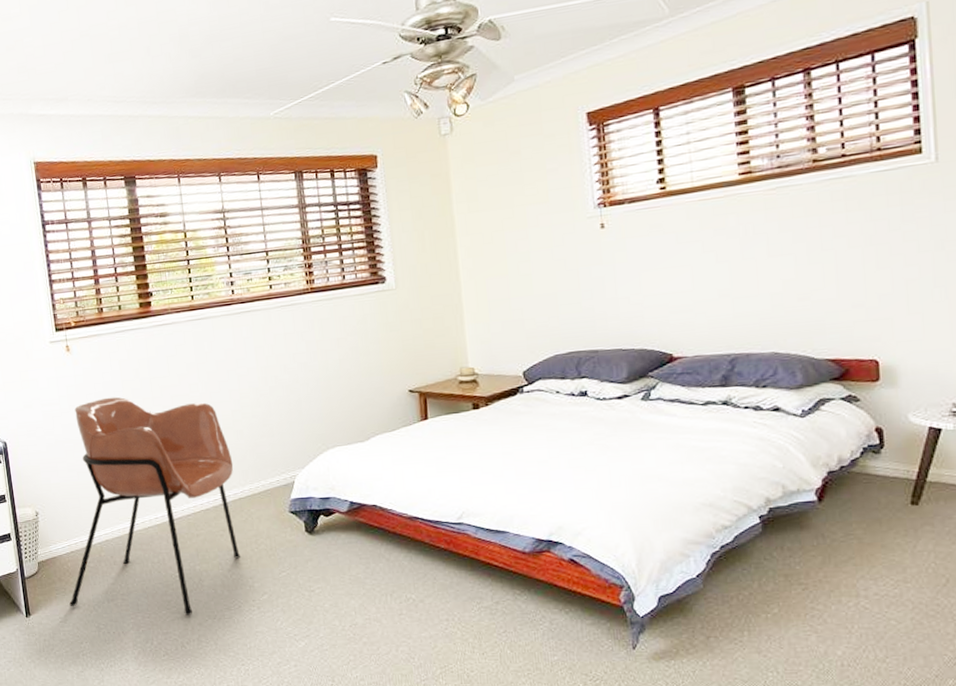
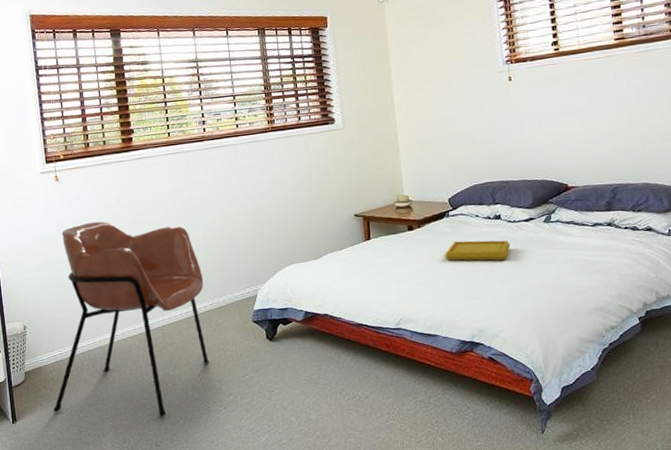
serving tray: none [517,421,599,446] -> present [445,240,511,261]

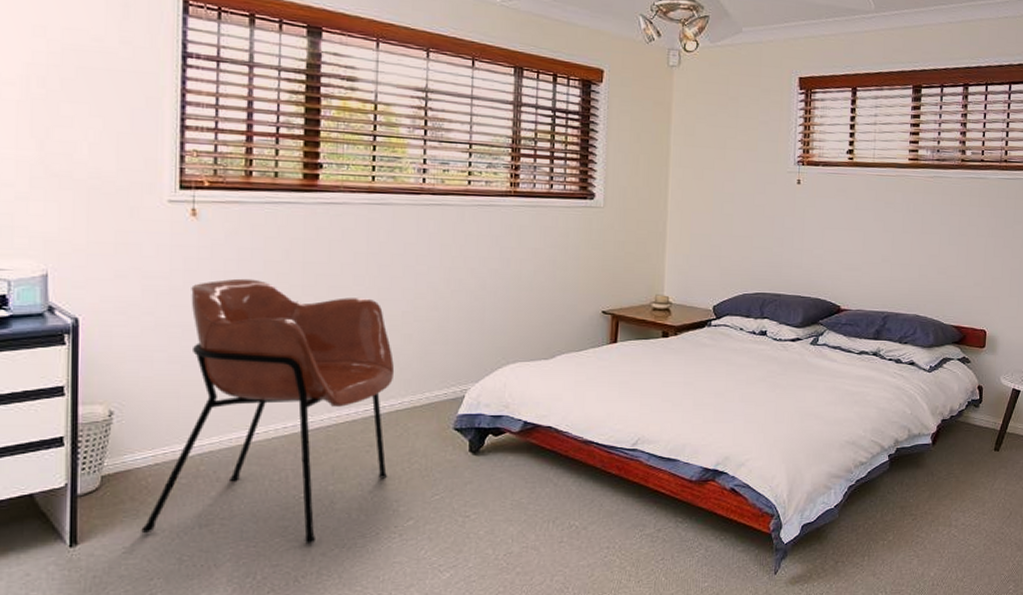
serving tray: present [445,240,511,261] -> none [700,355,772,382]

